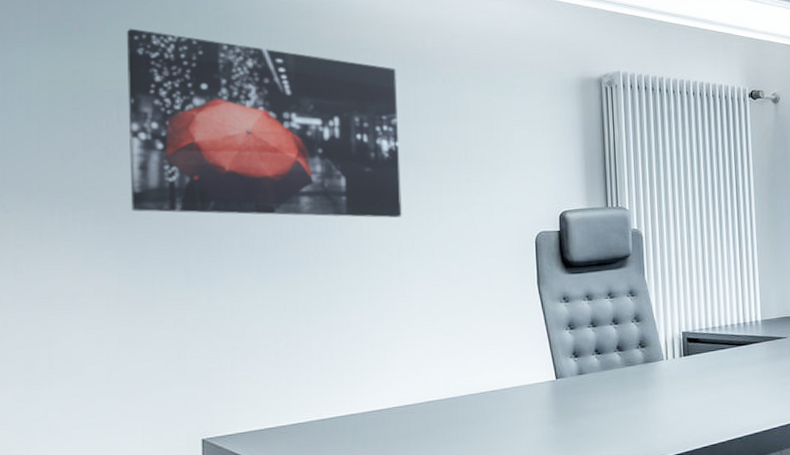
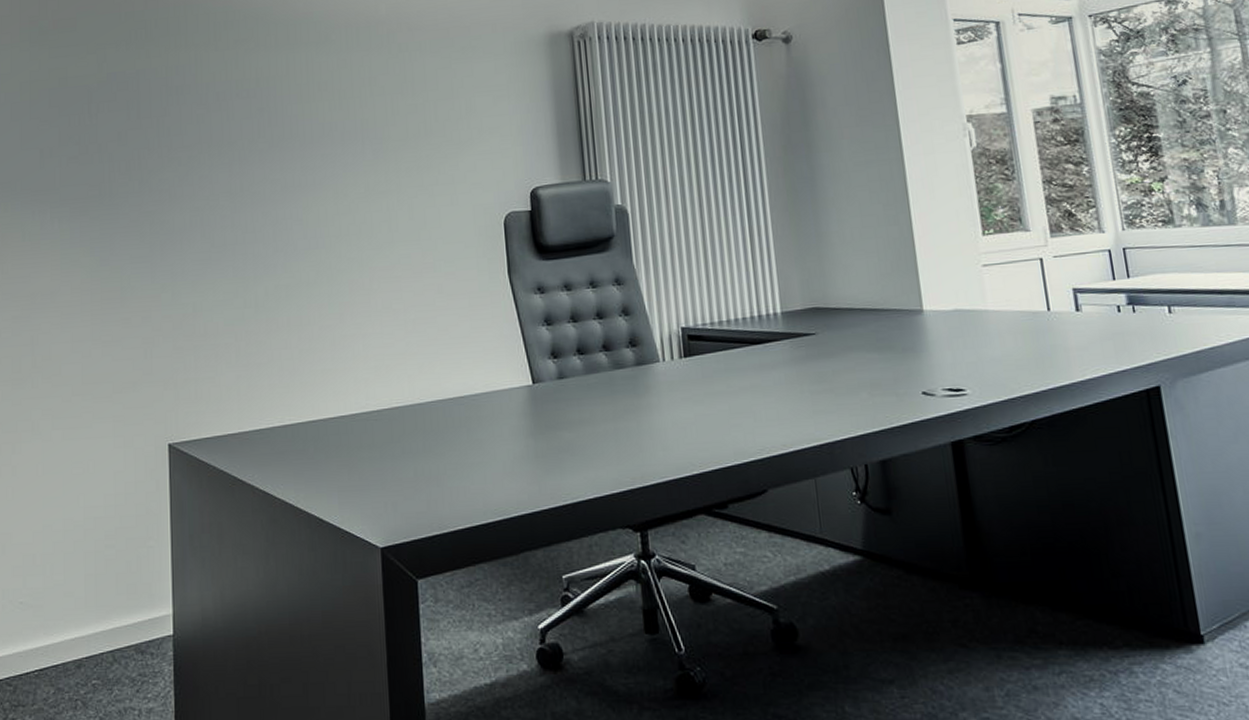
wall art: present [126,28,402,218] -> none [95,22,360,208]

